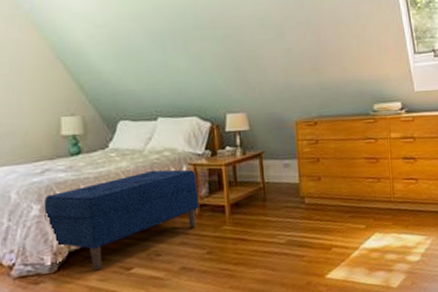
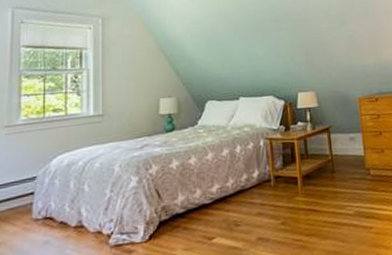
bench: present [43,169,199,271] -> none [141,143,274,241]

